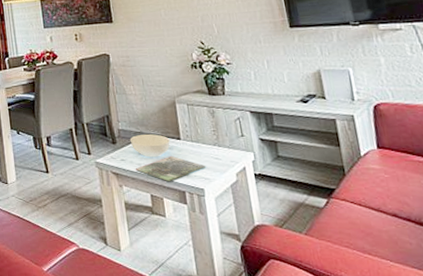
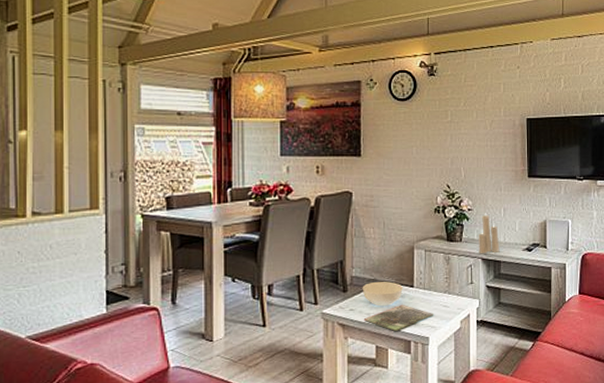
candle: none [242,66,270,107] -> present [479,213,500,254]

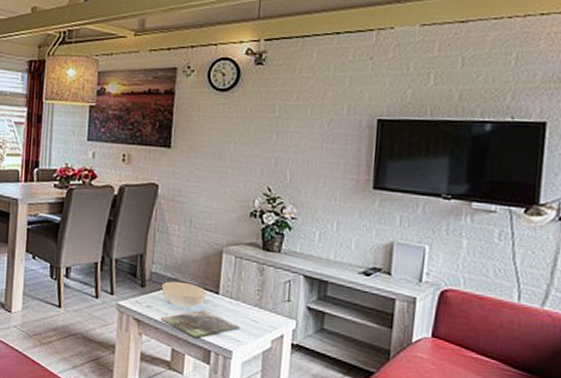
candle: present [479,213,500,254] -> none [301,224,328,272]

